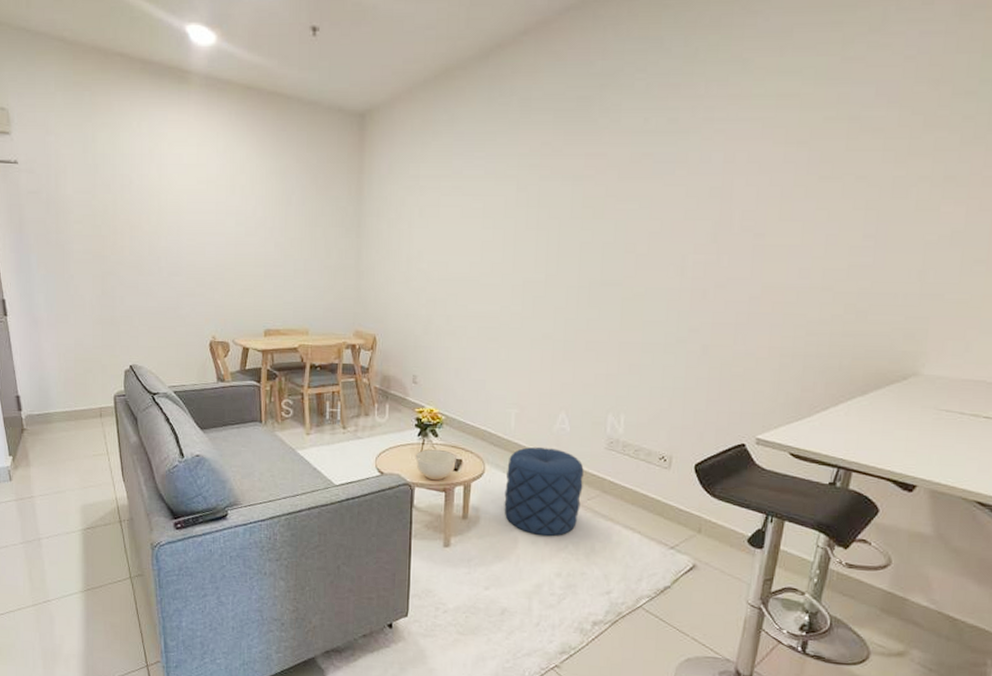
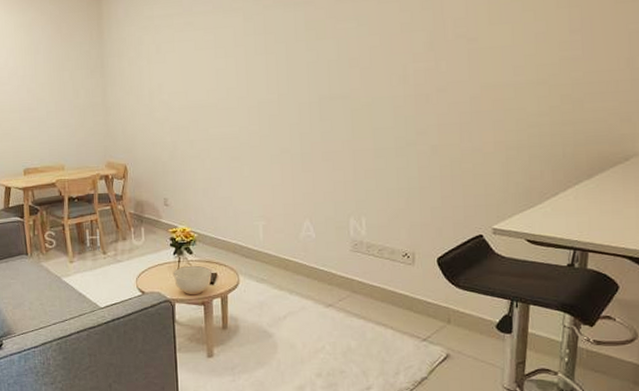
pouf: present [504,446,584,536] -> none [260,254,333,338]

